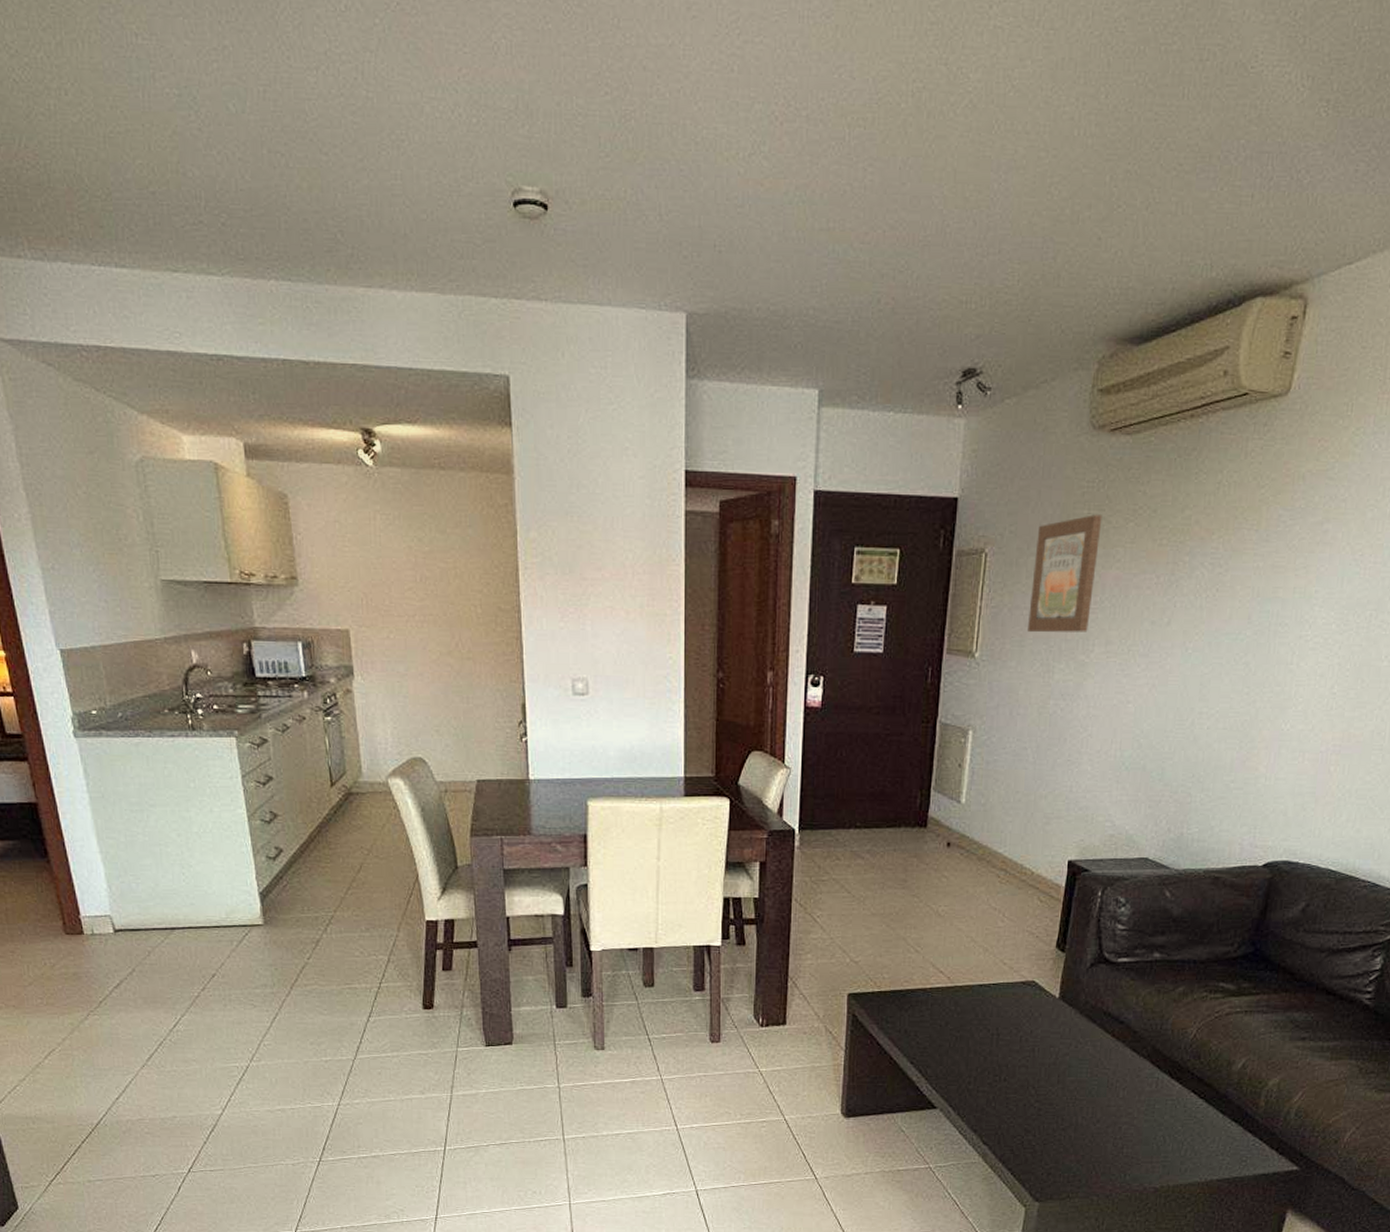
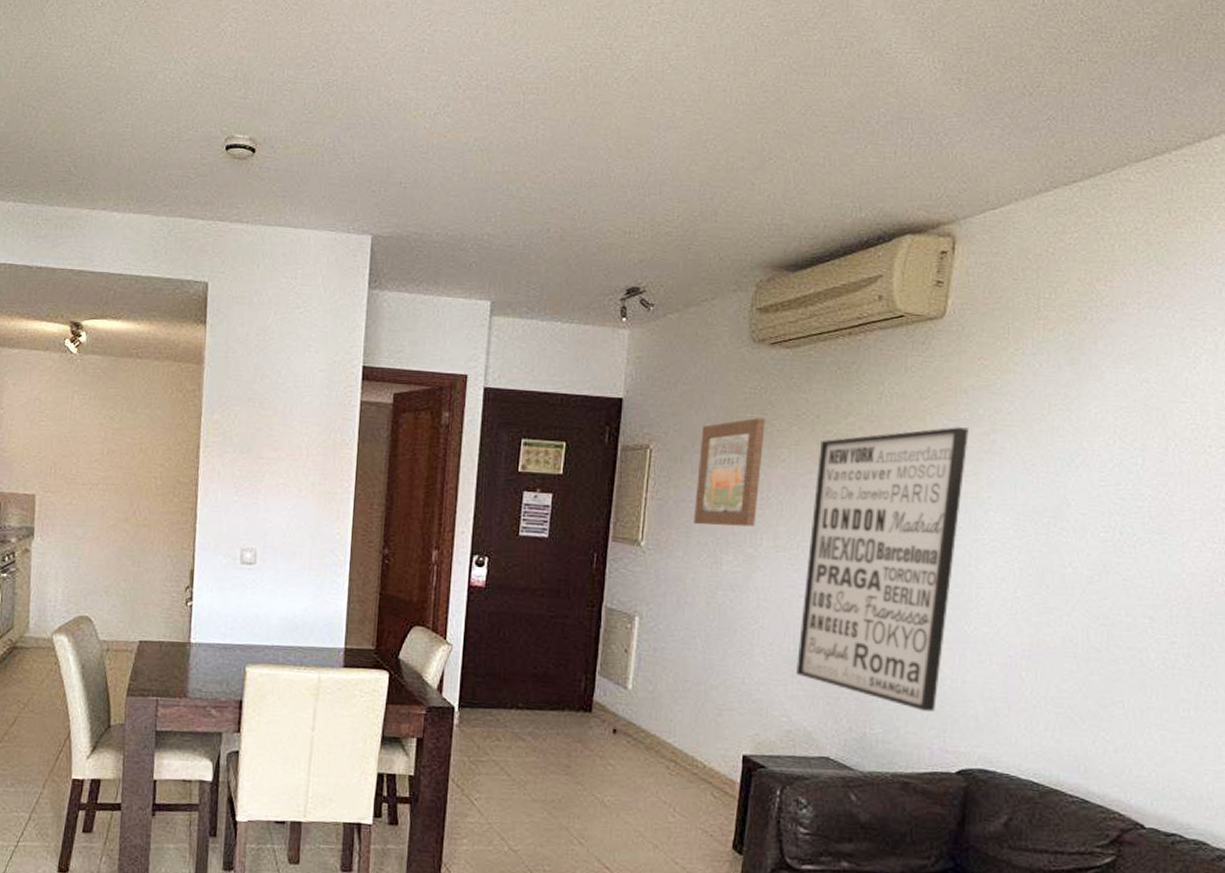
wall art: none [1121,517,1303,809] -> present [796,427,969,712]

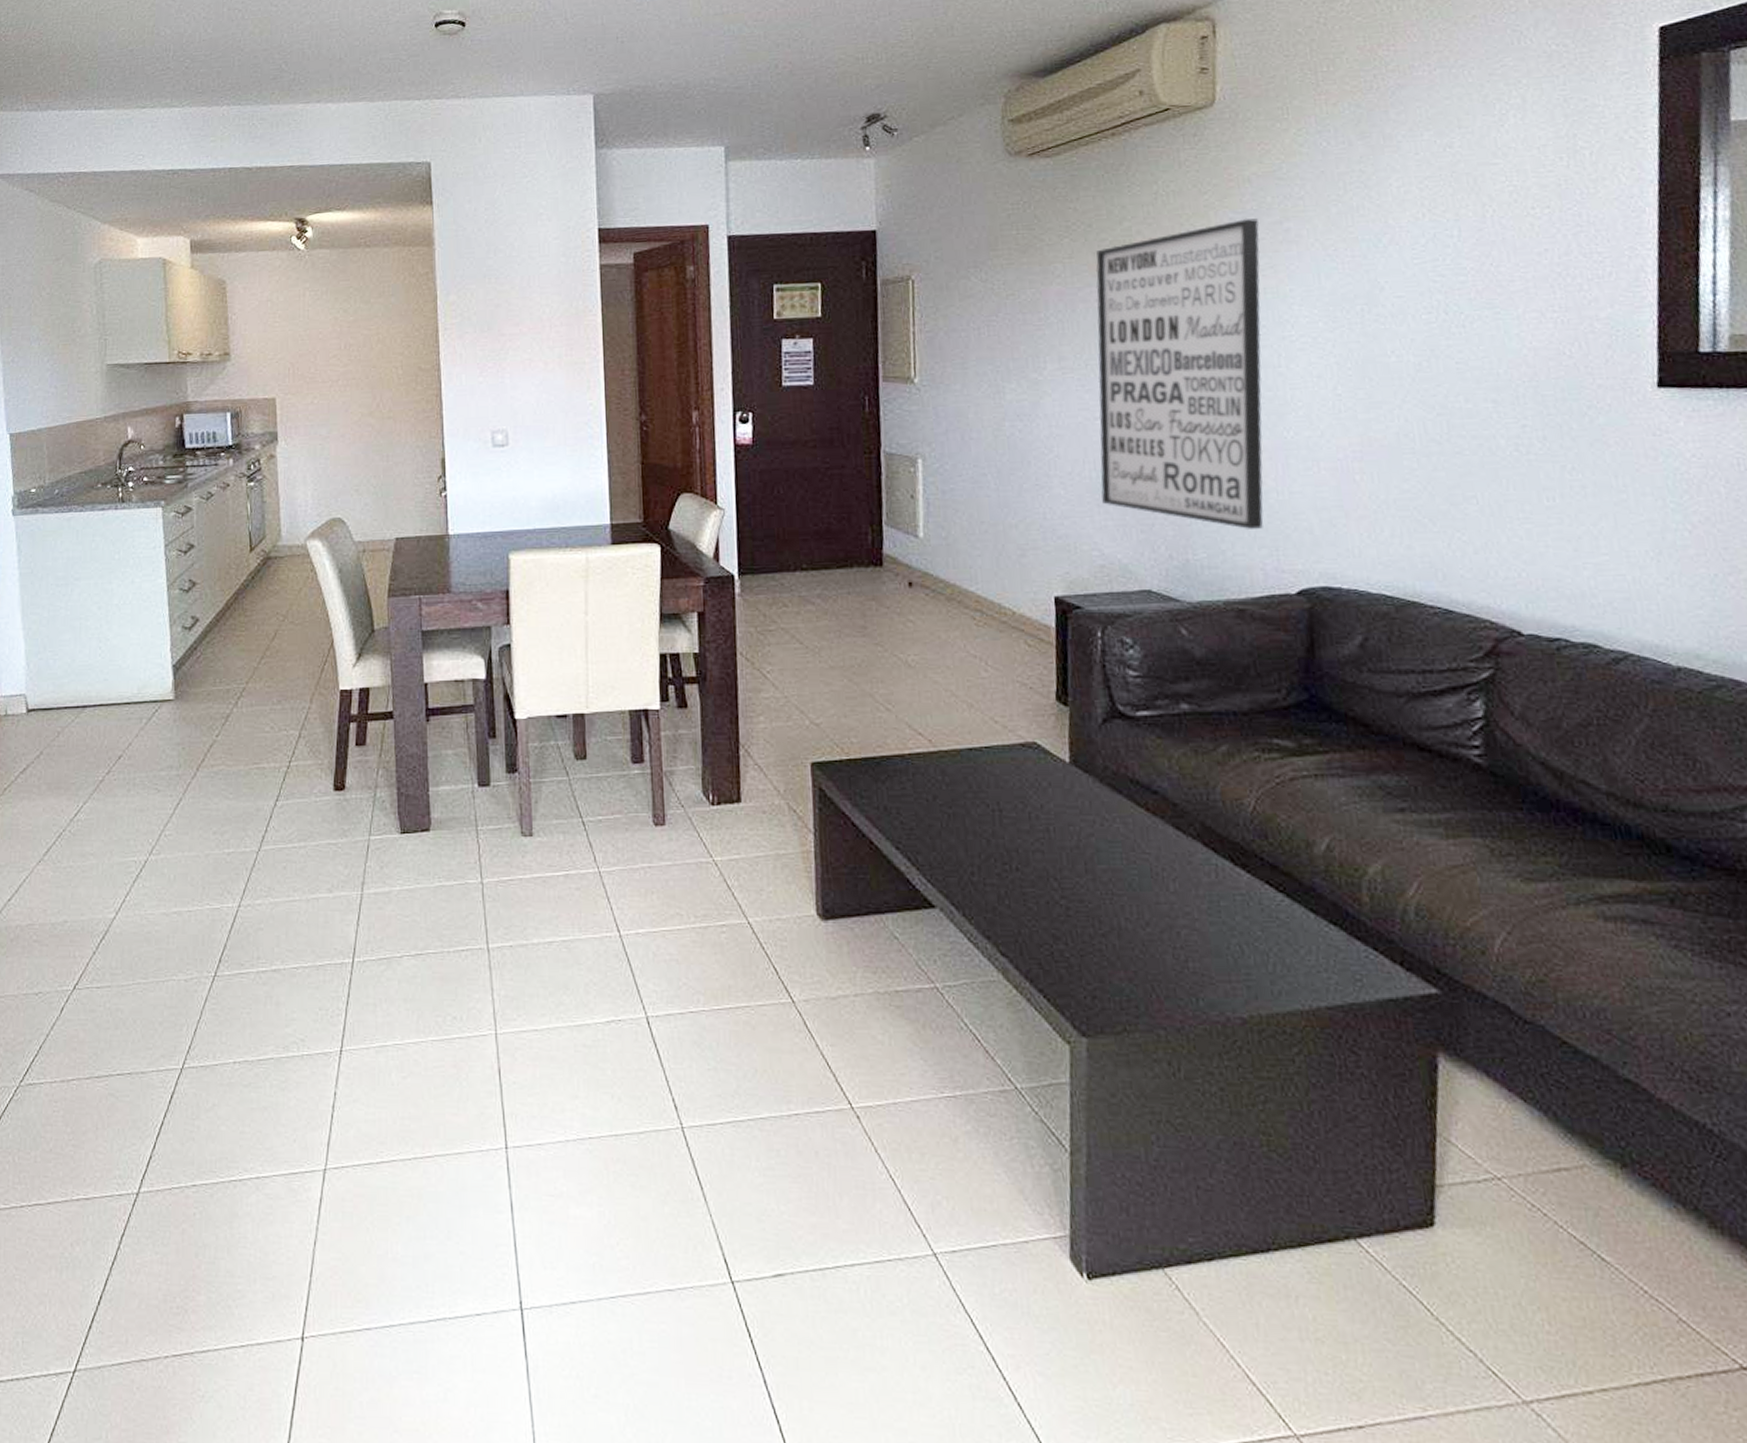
wall art: present [694,418,766,527] -> none [965,234,1036,354]

